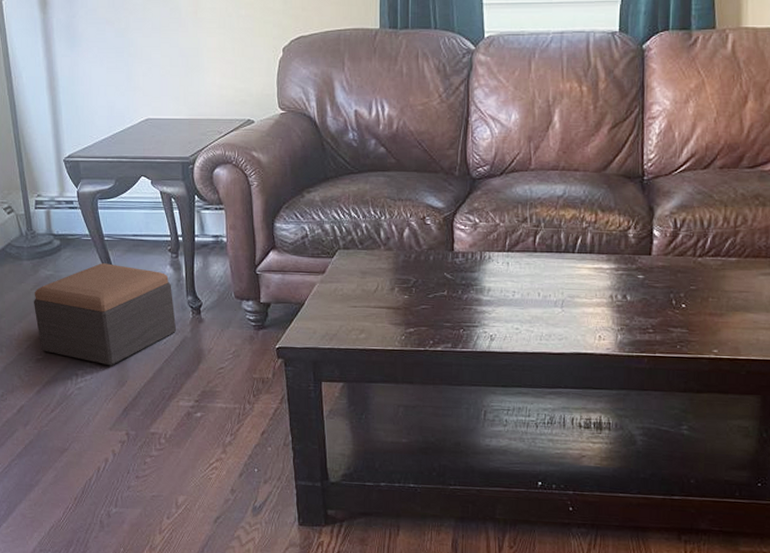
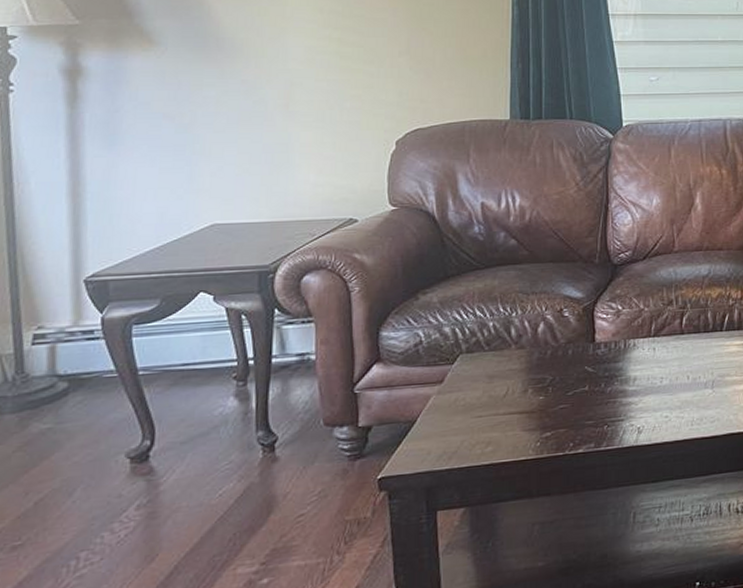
footstool: present [34,263,177,366] -> none [15,403,239,538]

